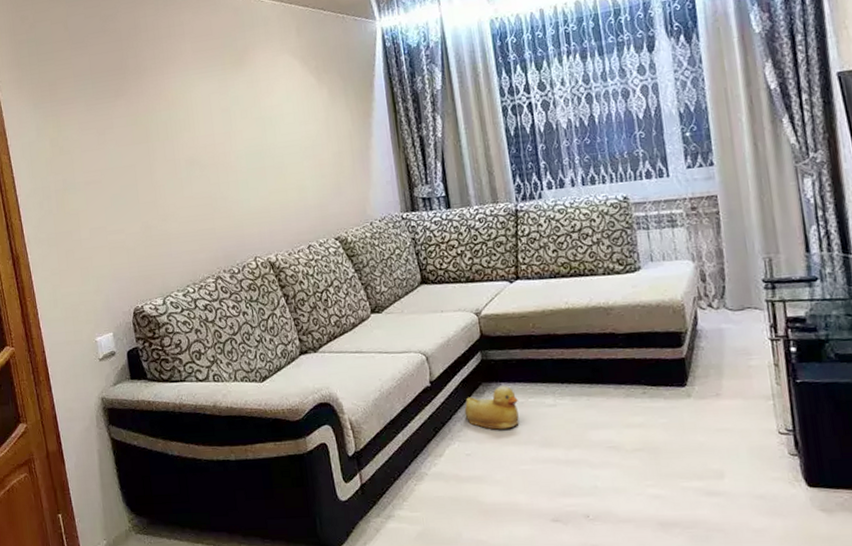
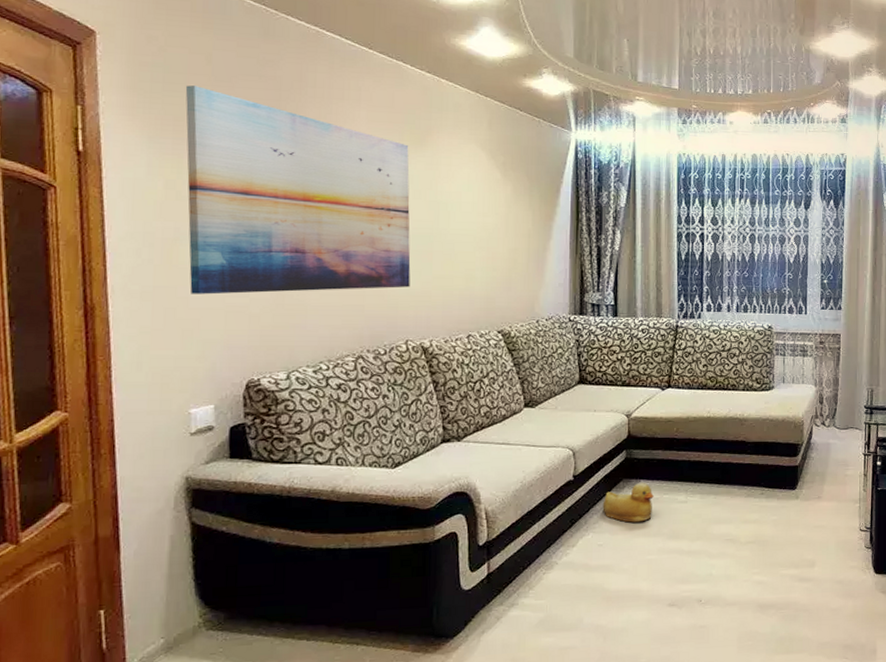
wall art: none [53,51,251,236] -> present [185,85,411,295]

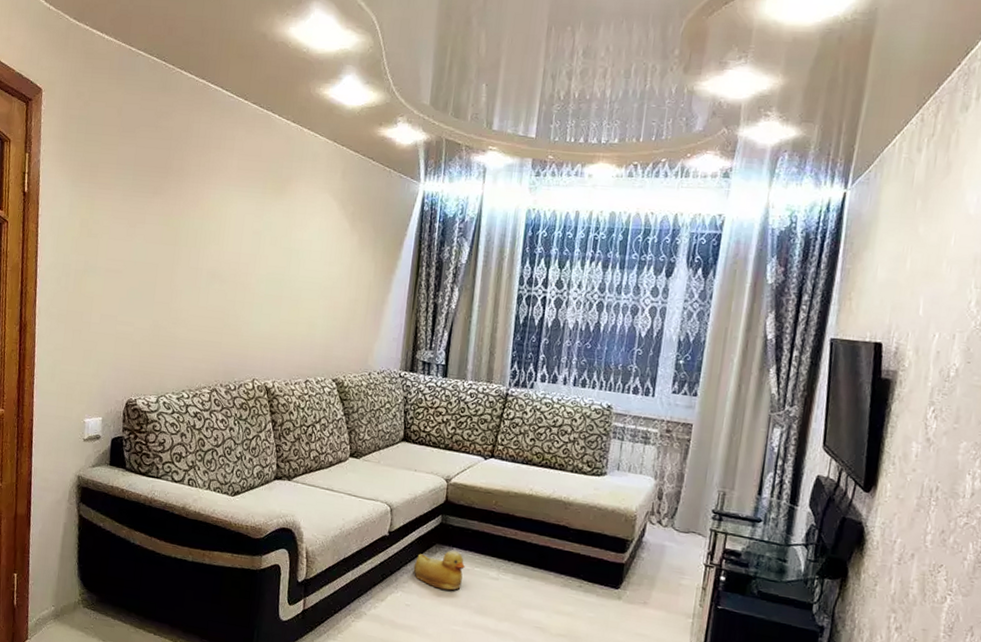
wall art: present [185,85,411,295] -> none [92,135,271,330]

